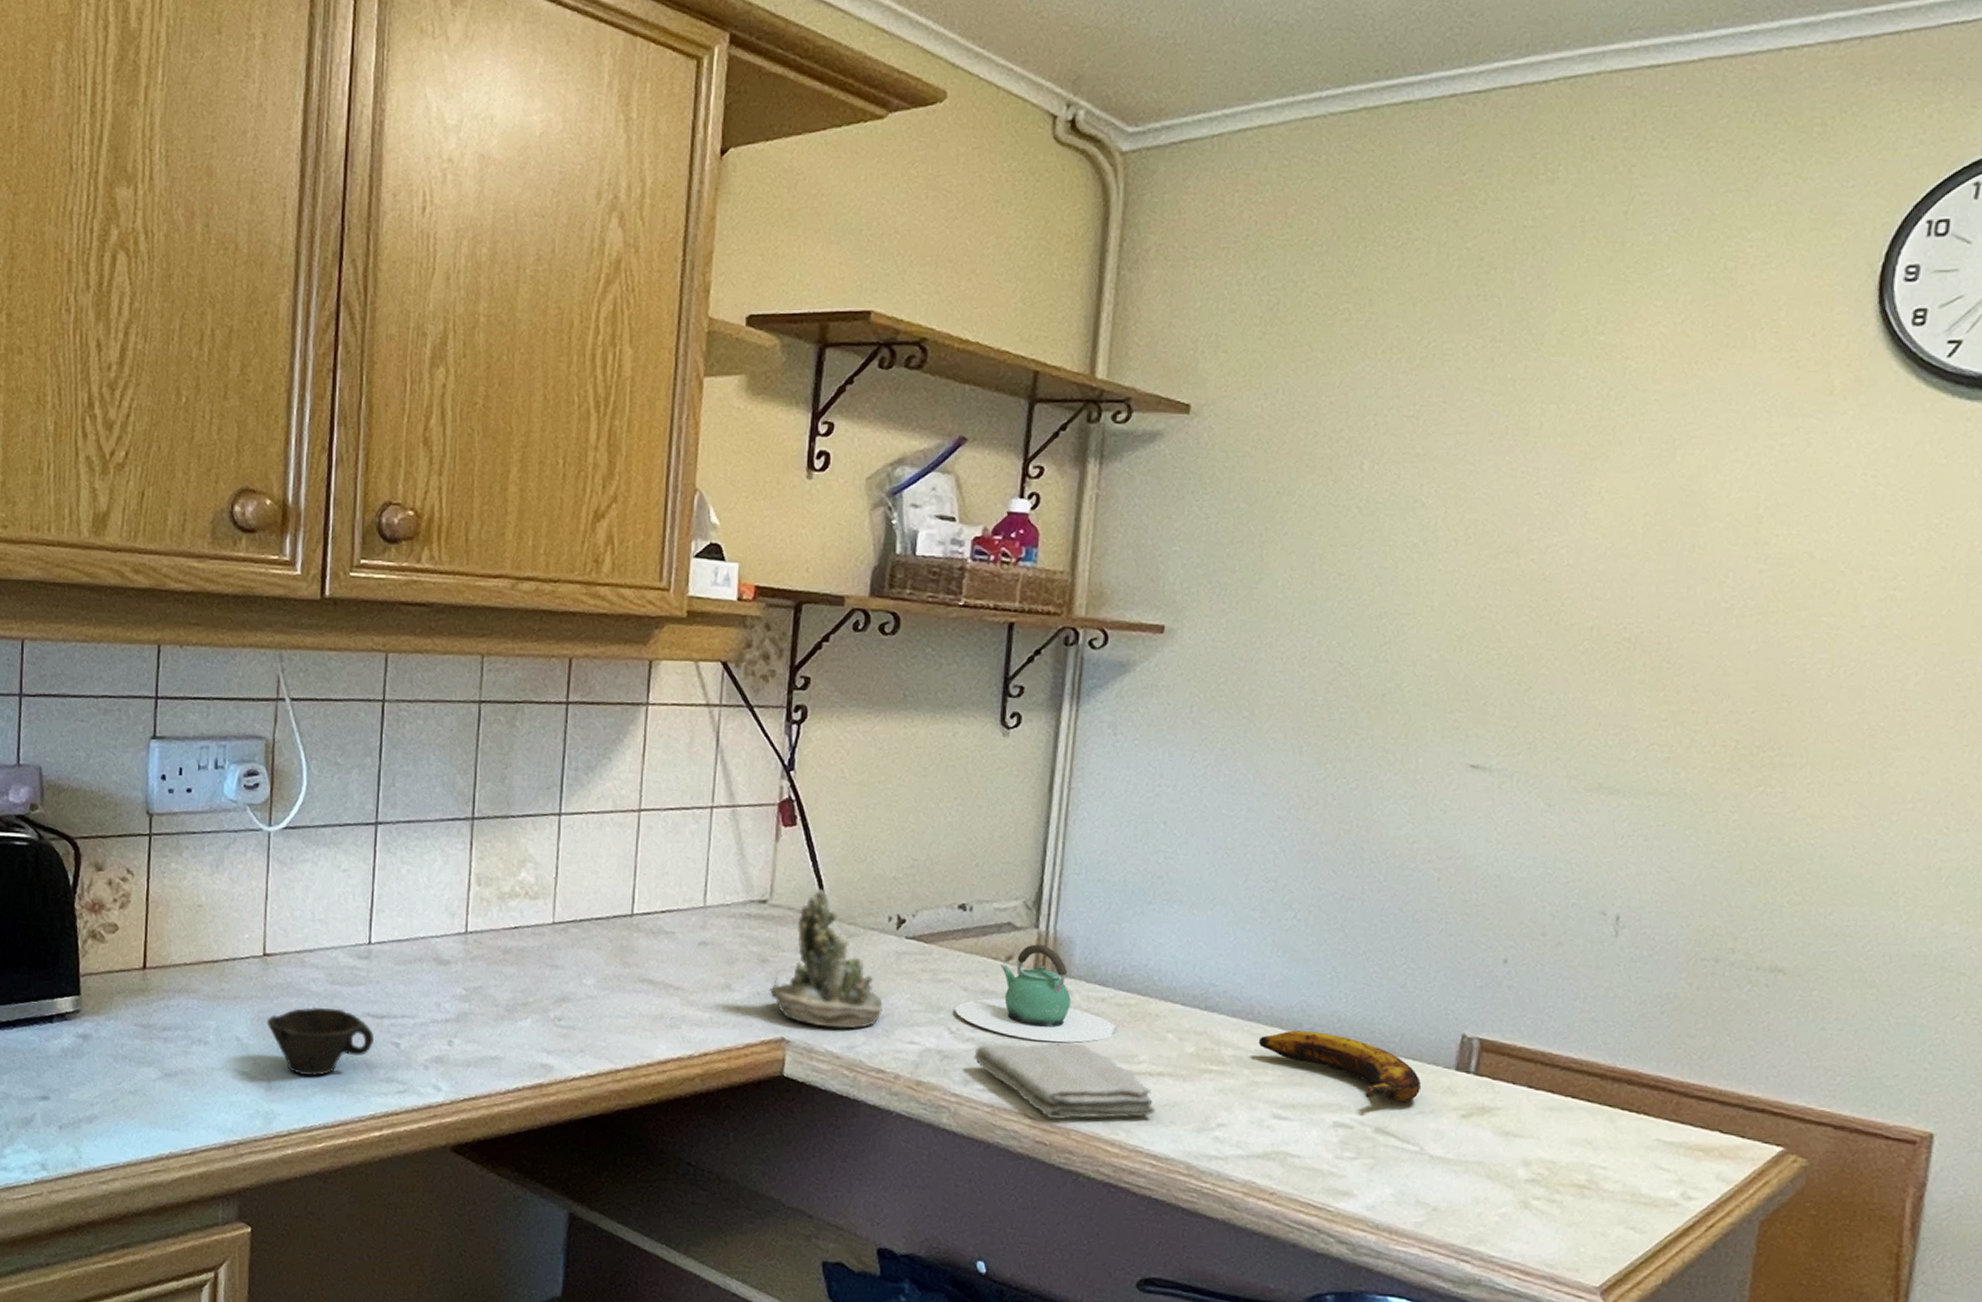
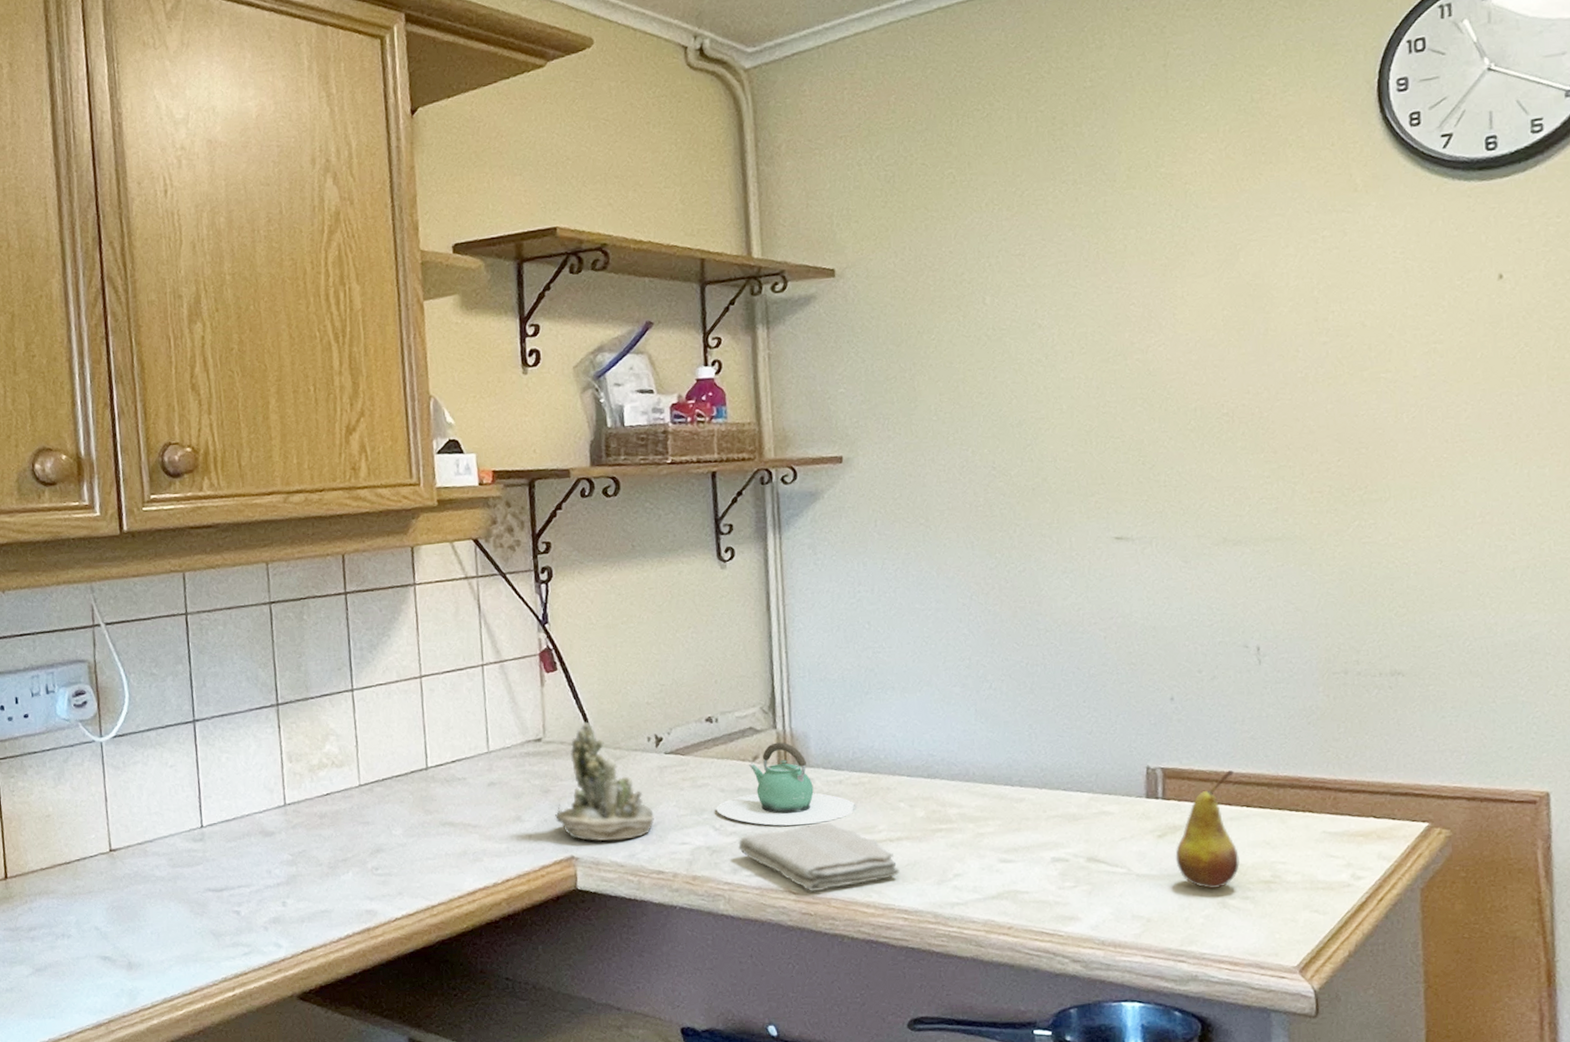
cup: present [266,1007,375,1077] -> none [120,888,218,953]
banana: present [1258,1030,1422,1102] -> none [977,782,1120,833]
fruit: none [1478,1053,1564,1186] -> present [1175,770,1240,890]

